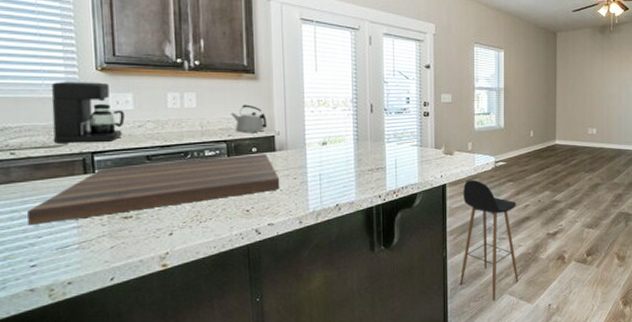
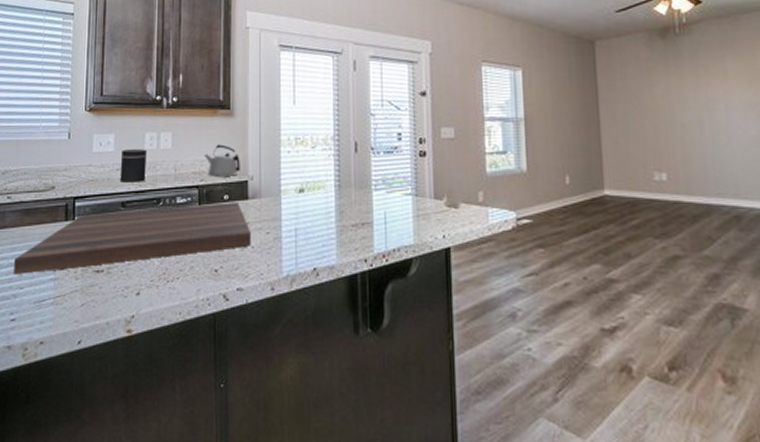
coffee maker: present [51,81,125,144] -> none [43,122,106,188]
cylinder: none [142,107,171,138] -> present [120,148,148,182]
bar stool: present [459,179,519,301] -> none [473,242,561,426]

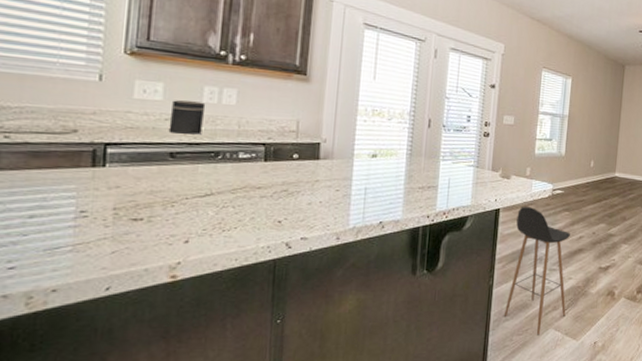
cutting board: present [14,202,252,276] -> none [13,161,321,222]
kettle: present [204,144,240,178] -> none [274,107,314,138]
bar stool: none [473,242,561,426] -> present [503,206,570,336]

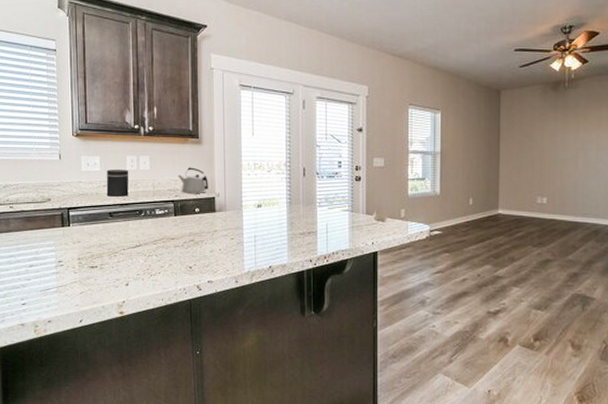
kettle: none [274,107,314,138] -> present [178,167,208,194]
bar stool: present [503,206,570,336] -> none [390,248,454,379]

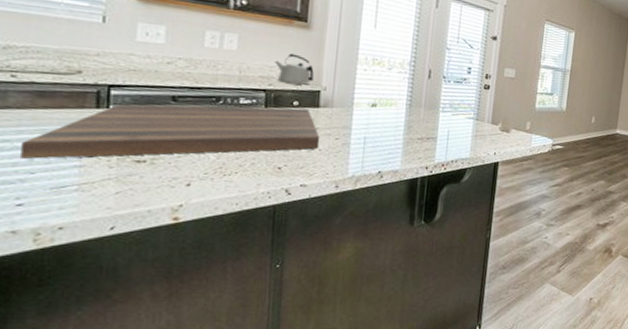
cutting board: none [21,214,219,270] -> present [21,104,320,160]
cylinder: present [106,168,129,197] -> none [170,44,208,79]

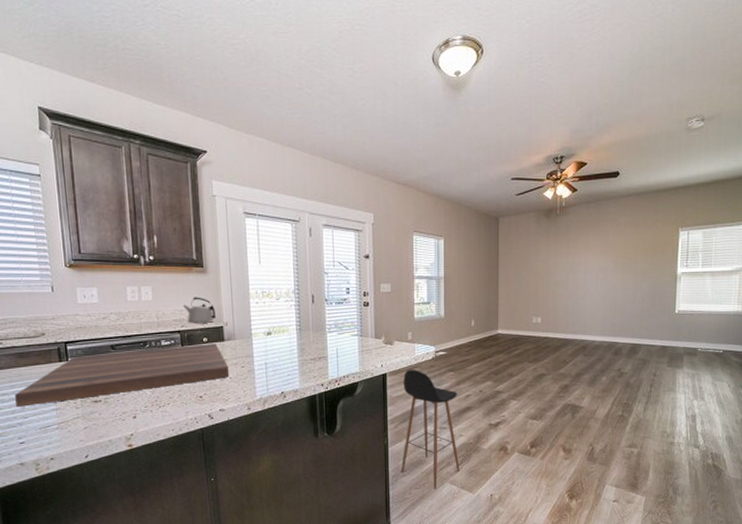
bar stool: none [500,160,569,290] -> present [401,369,460,489]

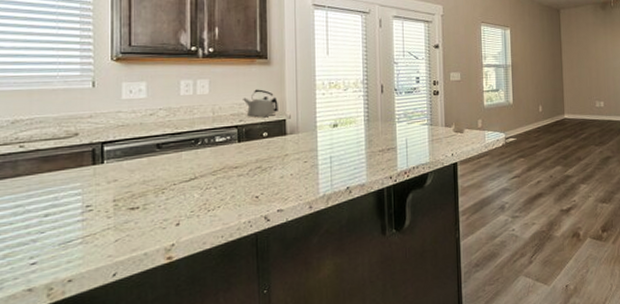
cutting board: present [15,344,230,408] -> none [32,138,291,221]
bar stool: present [401,369,460,489] -> none [473,156,534,284]

